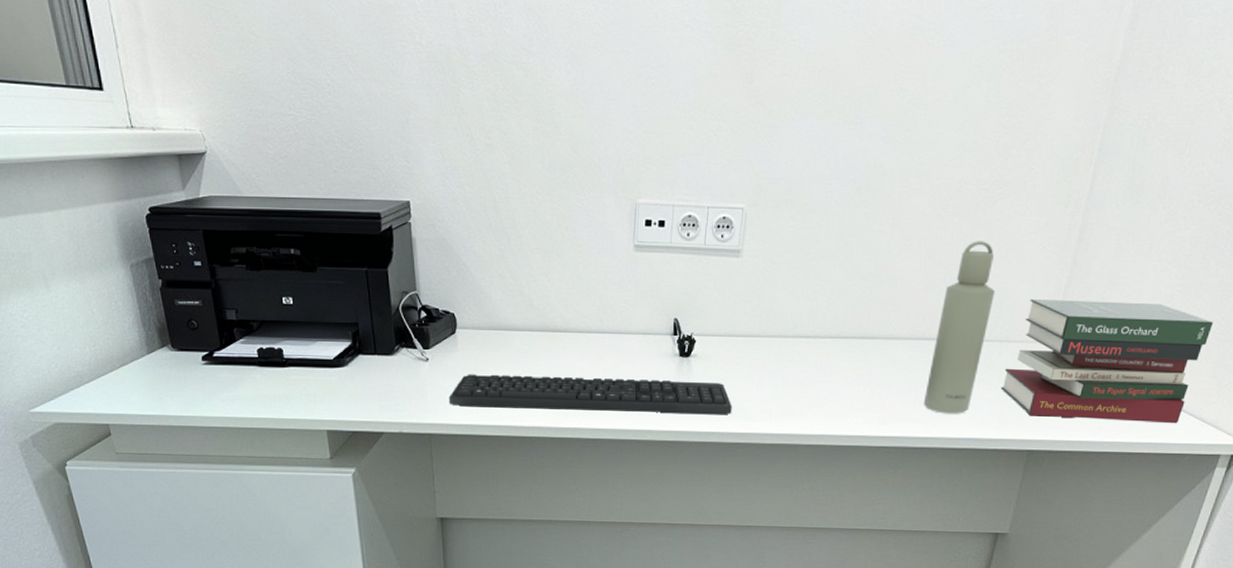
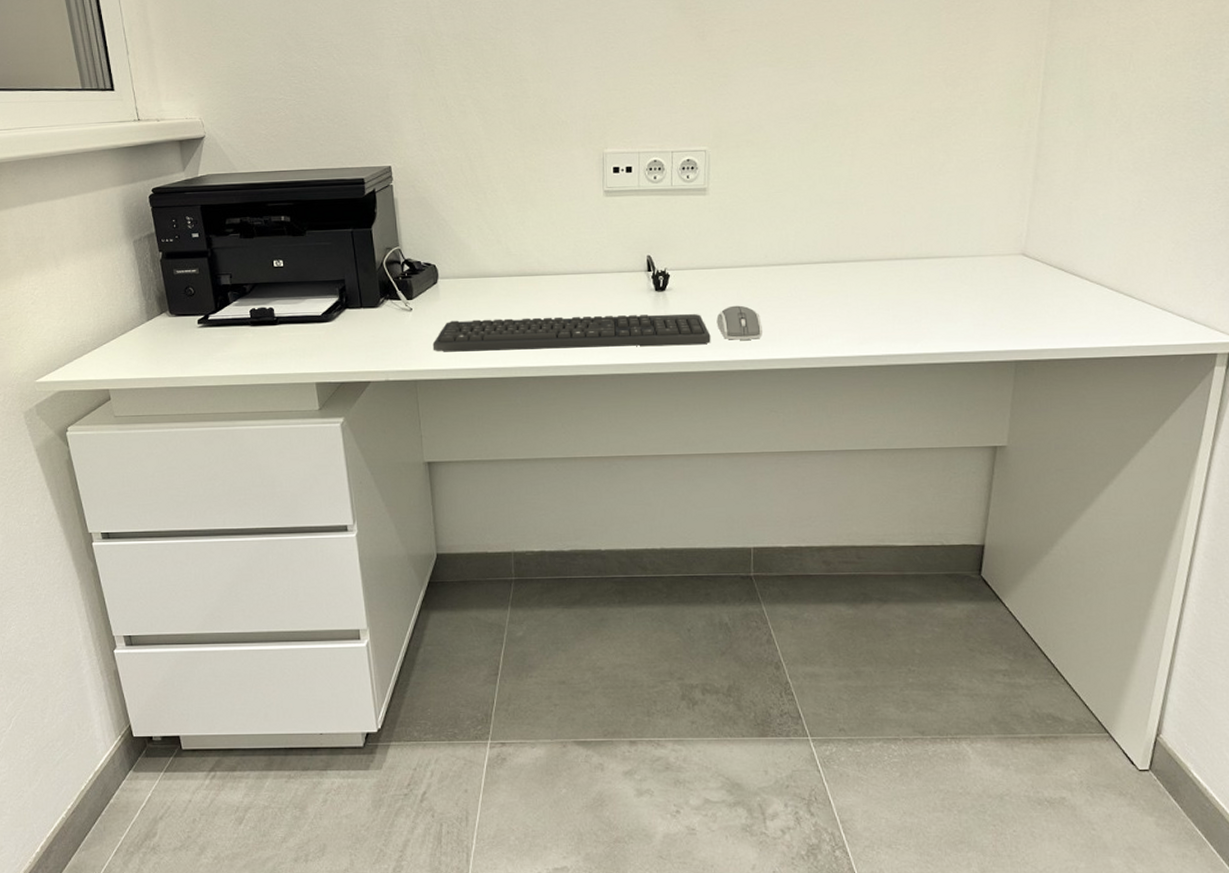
computer mouse: none [739,376,784,413] -> present [716,305,762,340]
bottle: present [923,241,995,414] -> none [902,164,961,330]
books: present [1000,299,1214,424] -> none [978,210,1186,327]

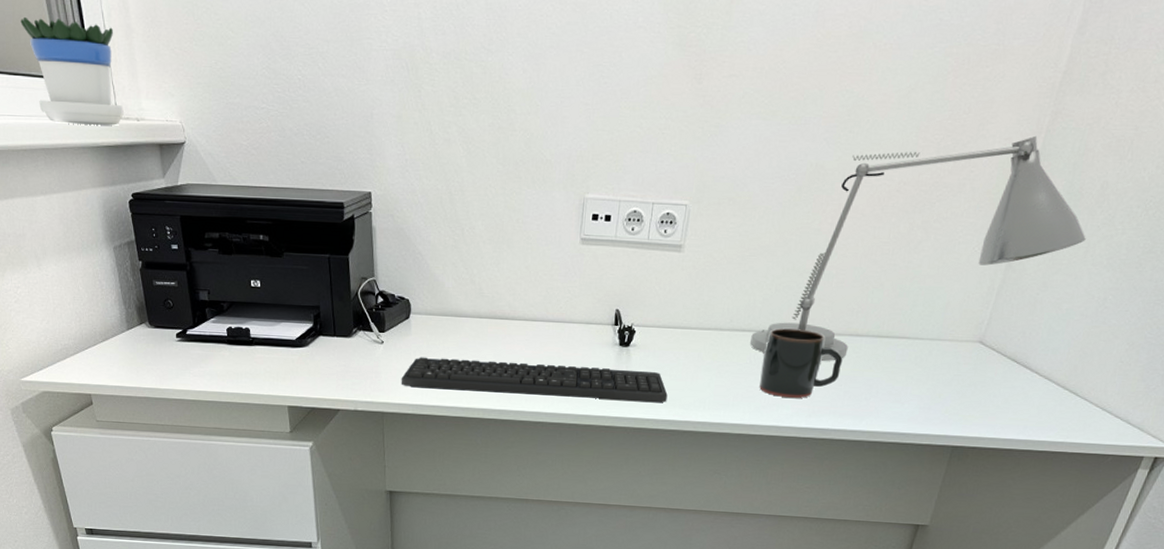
flowerpot: none [44,37,144,130] -> present [20,17,124,126]
computer mouse: present [716,305,762,340] -> none [674,367,718,403]
desk lamp: none [788,57,1107,288] -> present [749,135,1086,362]
mug: none [803,258,886,327] -> present [759,328,843,398]

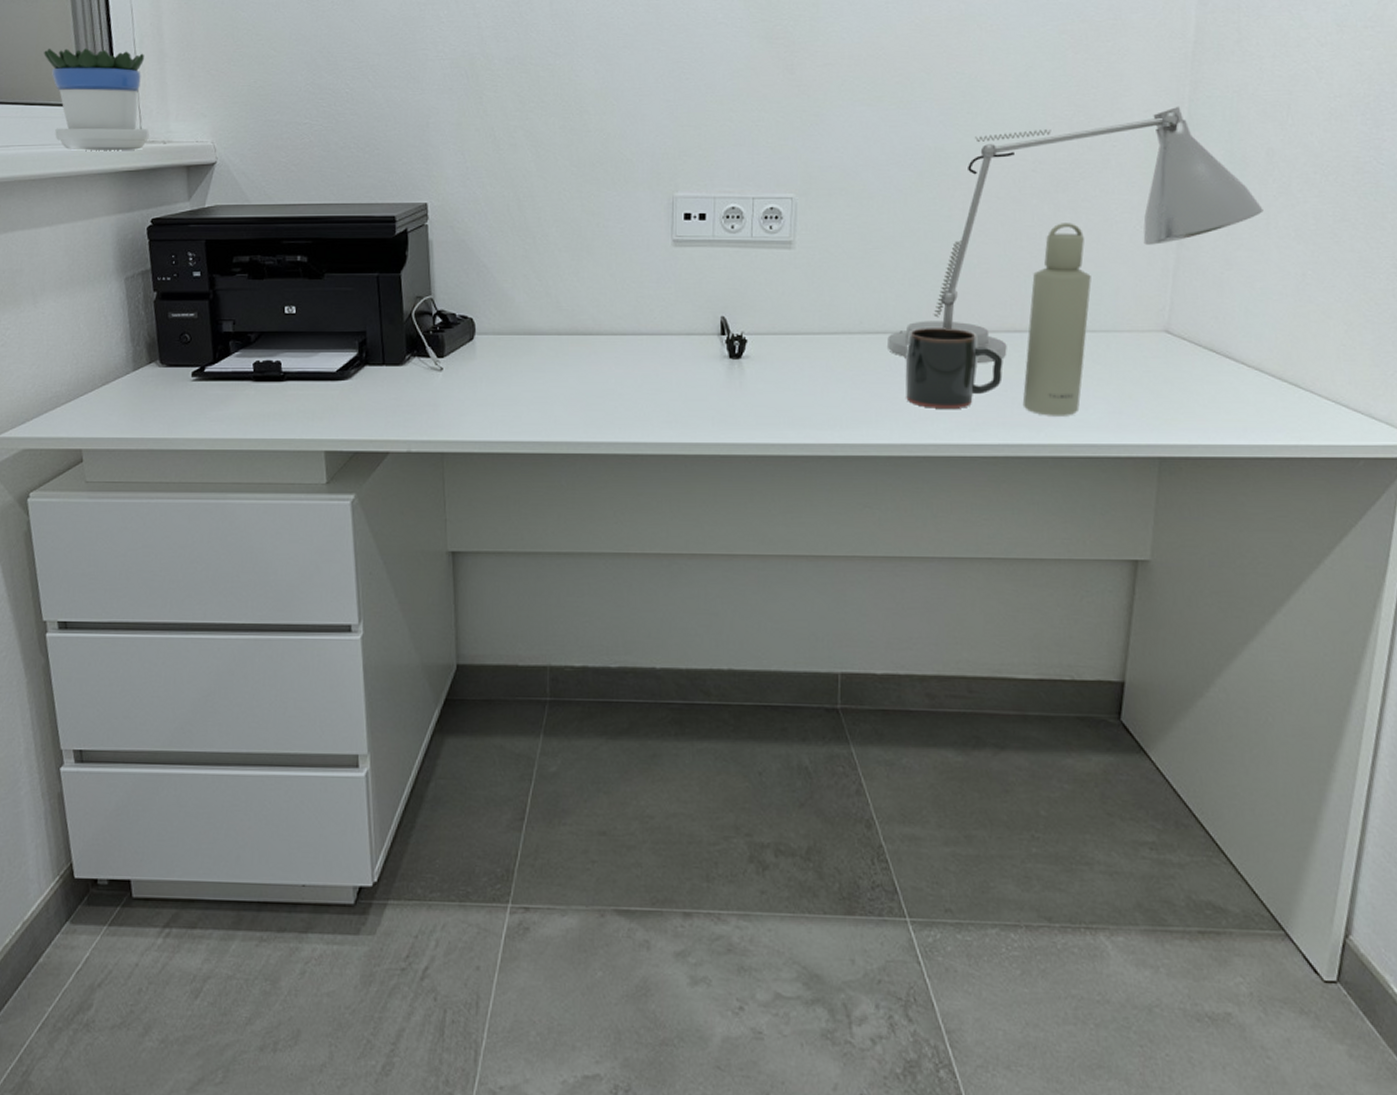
computer keyboard: present [401,357,668,402] -> none [464,384,794,422]
bottle: none [852,241,930,409] -> present [1022,223,1092,416]

